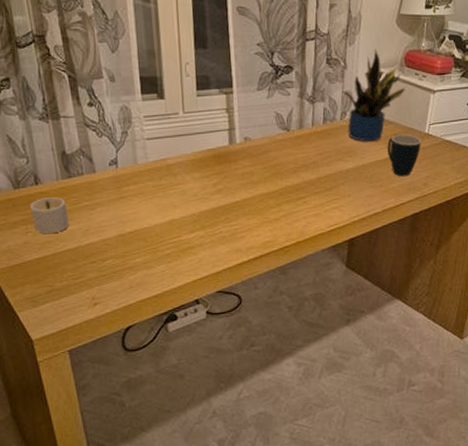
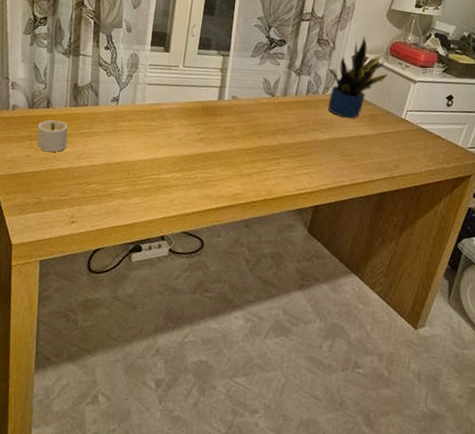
mug: present [387,134,421,177] -> none [363,115,397,156]

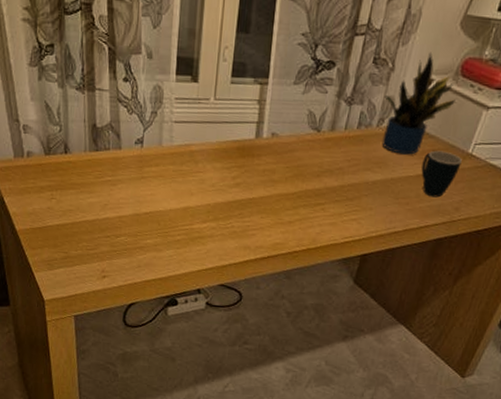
candle: present [37,120,68,153] -> none [57,167,91,204]
mug: none [363,115,397,156] -> present [421,150,462,198]

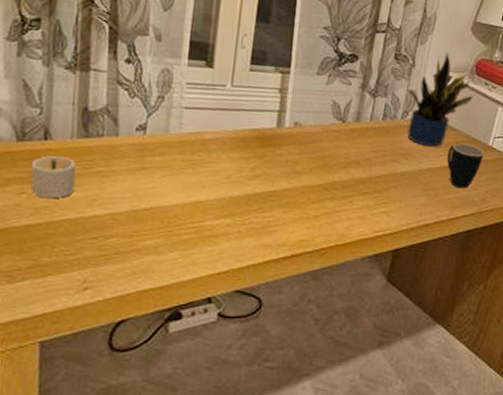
candle: none [57,167,91,204] -> present [31,156,76,199]

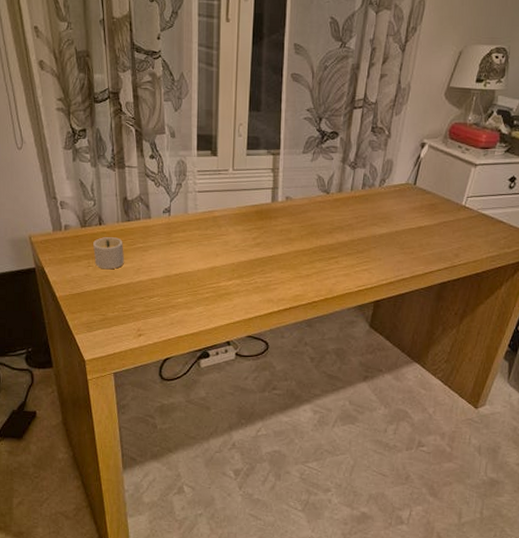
potted plant: present [407,52,473,147] -> none [384,120,446,210]
mug: present [447,143,484,189] -> none [422,204,457,246]

